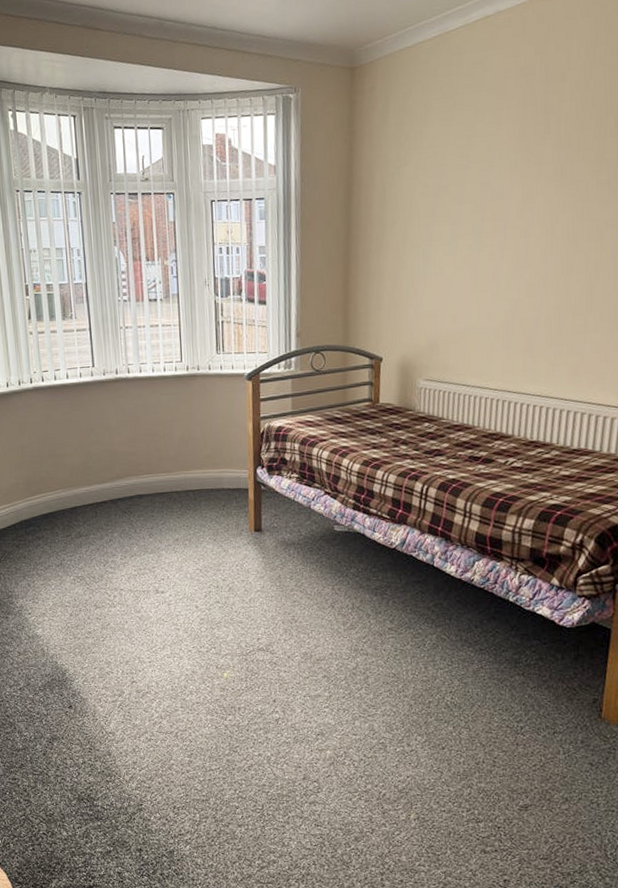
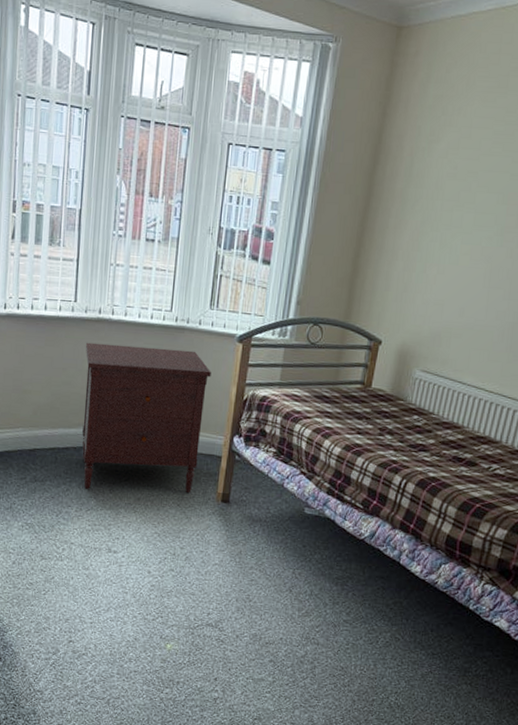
dresser: none [108,394,227,537] -> present [82,342,211,494]

